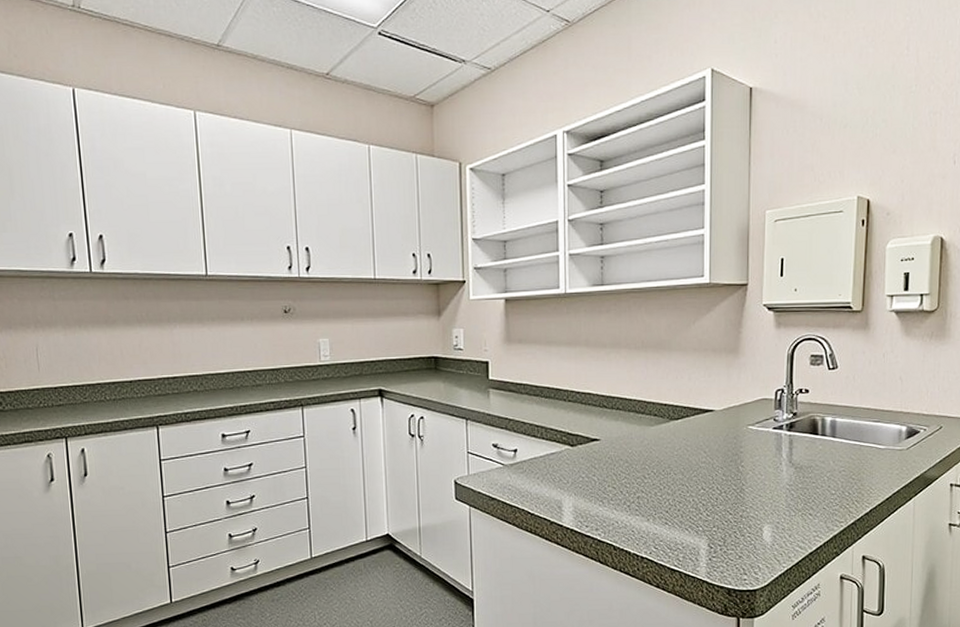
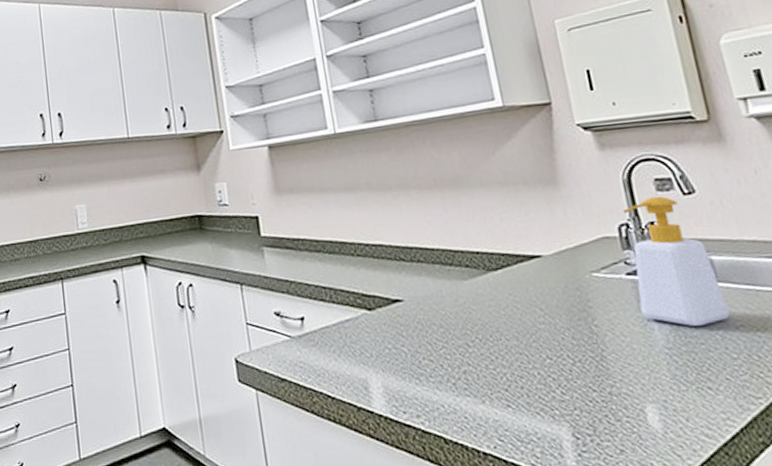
soap bottle: none [776,369,838,470] -> present [622,196,730,327]

